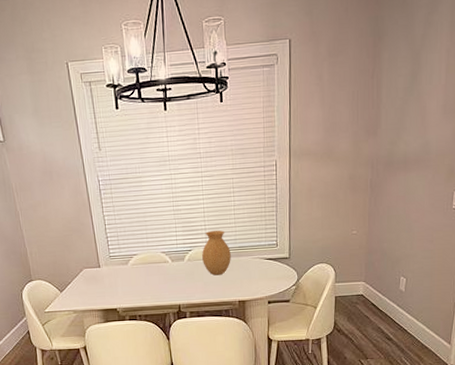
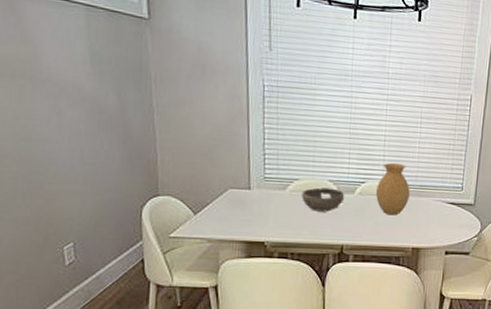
bowl: none [141,258,177,279] -> present [302,187,345,212]

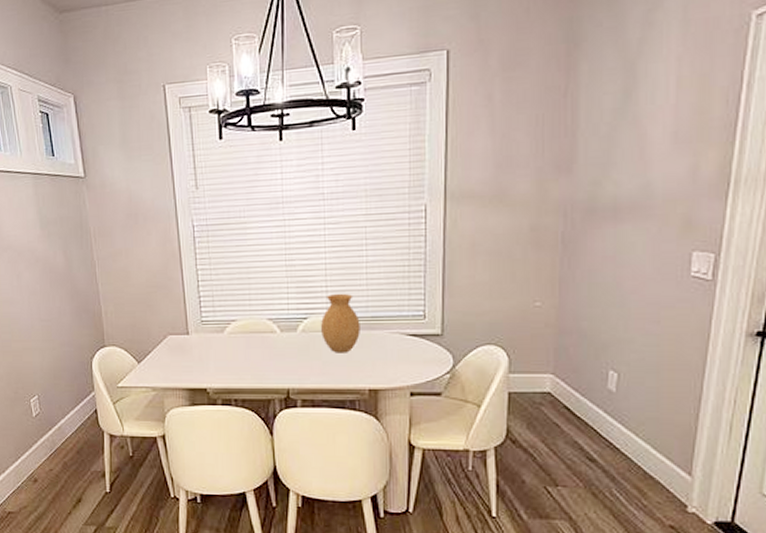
bowl: present [302,187,345,212] -> none [241,327,287,354]

